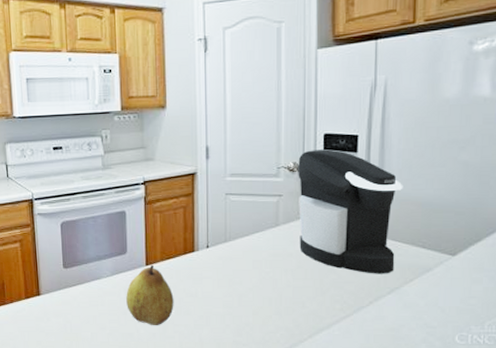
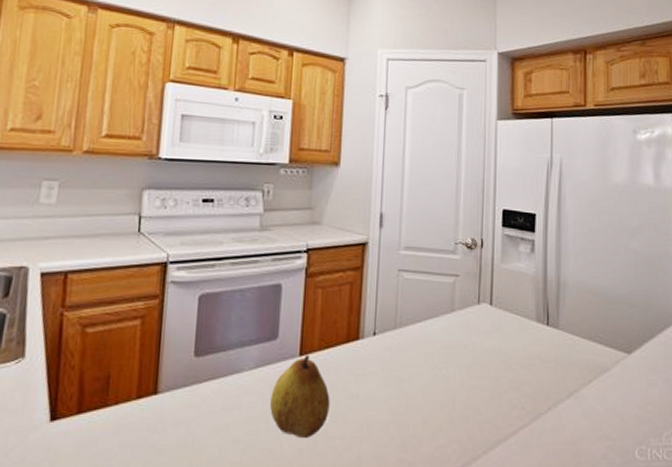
coffee maker: present [296,149,403,274] -> none [474,226,580,374]

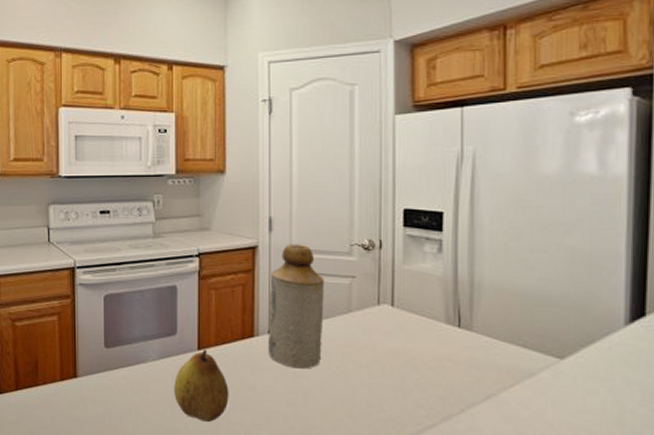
bottle: none [373,241,430,373] -> present [268,244,324,369]

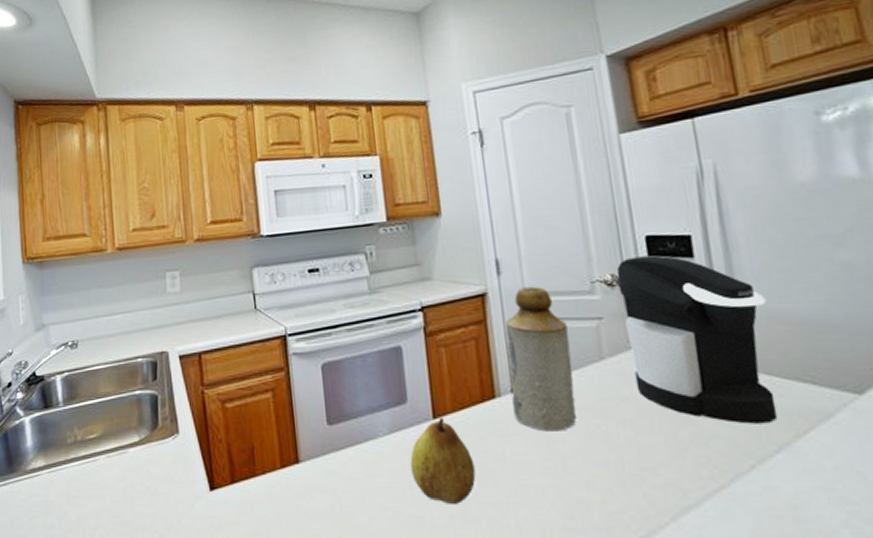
coffee maker: none [372,226,498,377] -> present [616,255,778,424]

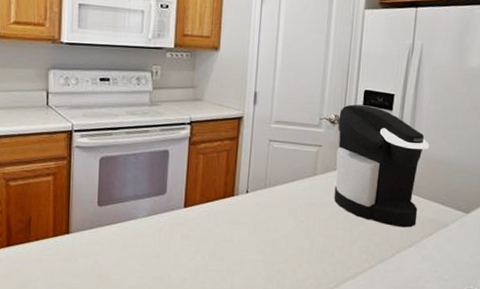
fruit: present [410,417,476,504] -> none [160,207,209,270]
bottle: present [505,286,577,432] -> none [245,116,296,223]

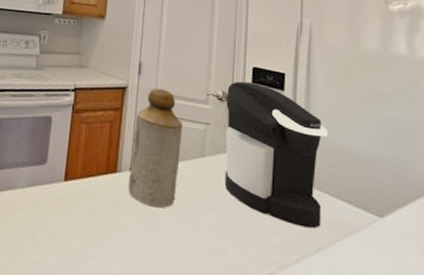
bottle: none [245,116,296,223] -> present [128,88,183,208]

